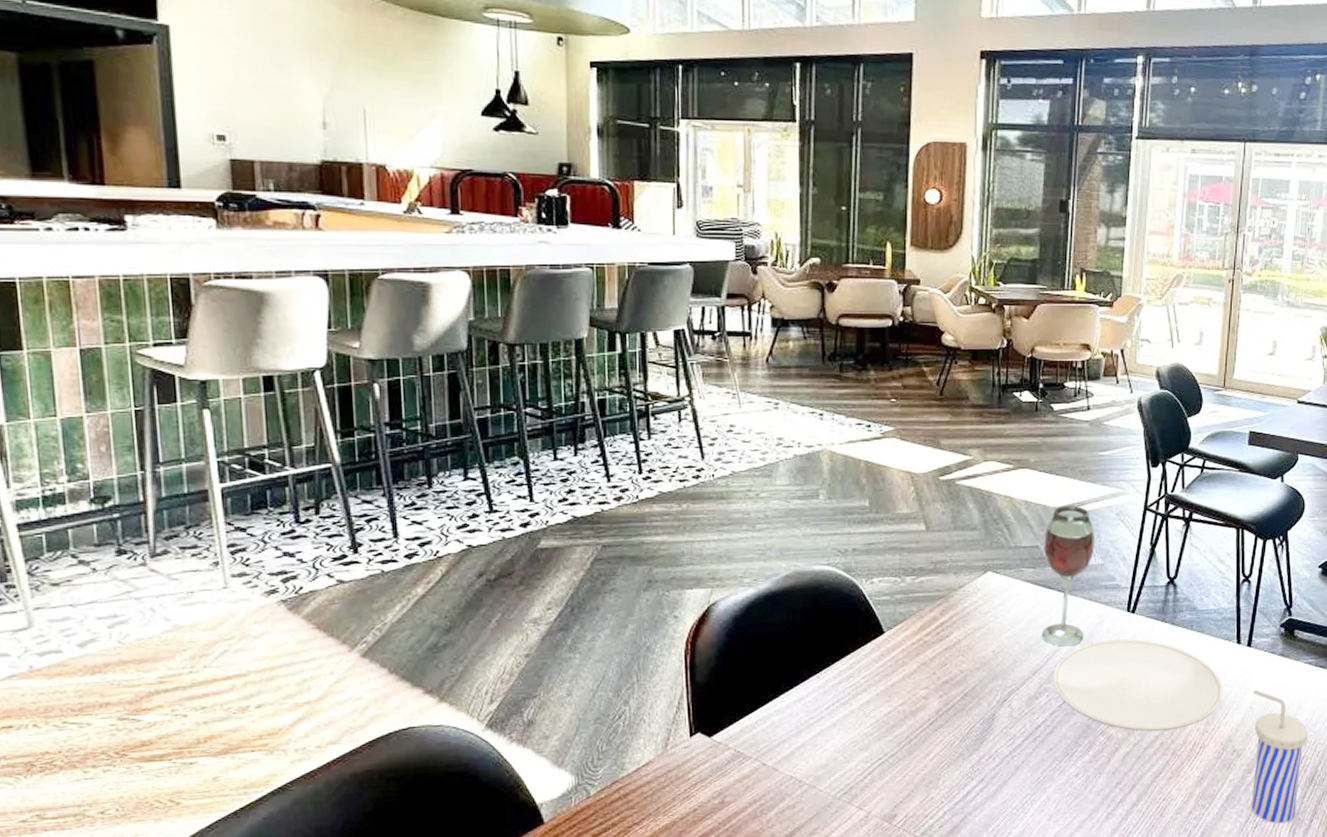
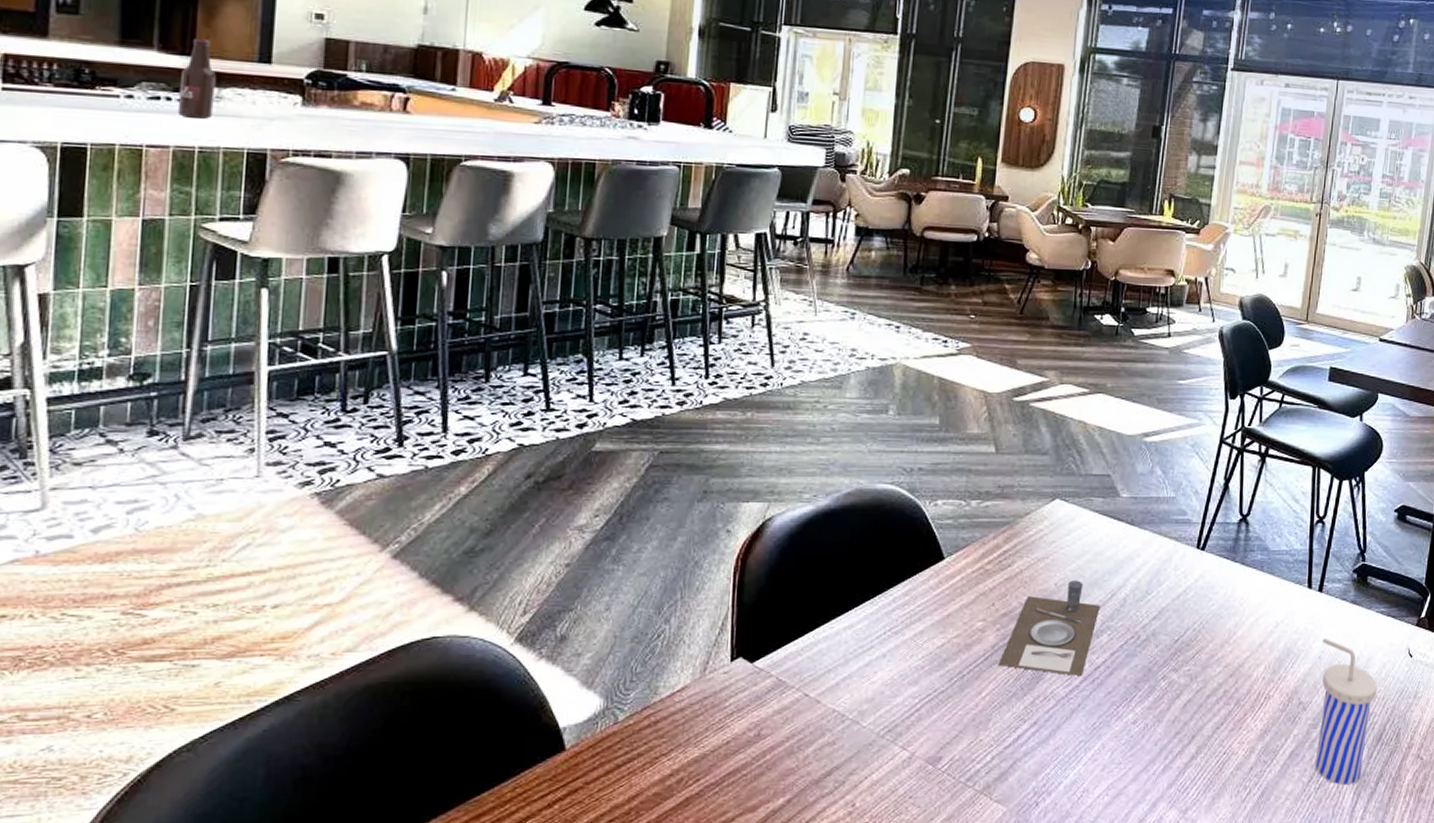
beer bottle: none [95,167,132,248] -> present [177,39,216,120]
place setting: none [943,647,1037,736] -> present [998,580,1100,677]
wineglass: present [1042,505,1095,647] -> none [1108,434,1169,583]
plate: present [1053,639,1223,732] -> none [1116,577,1292,679]

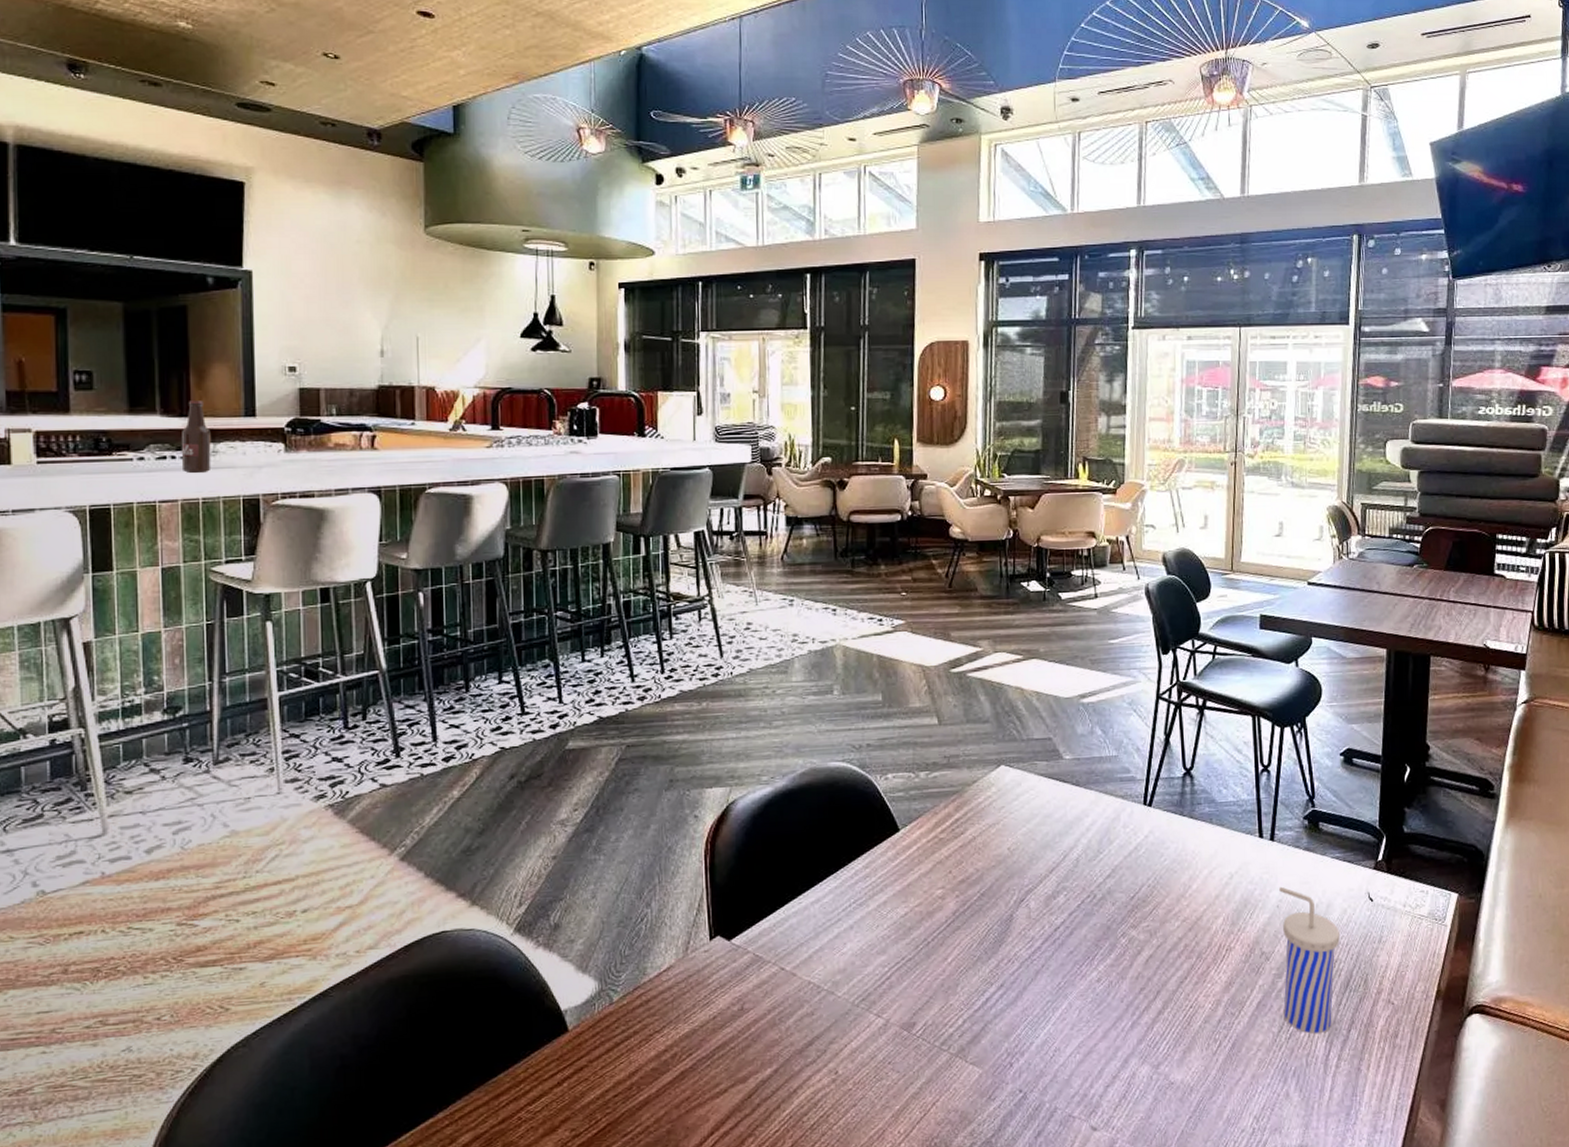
place setting: present [998,580,1100,677] -> none [960,844,1054,938]

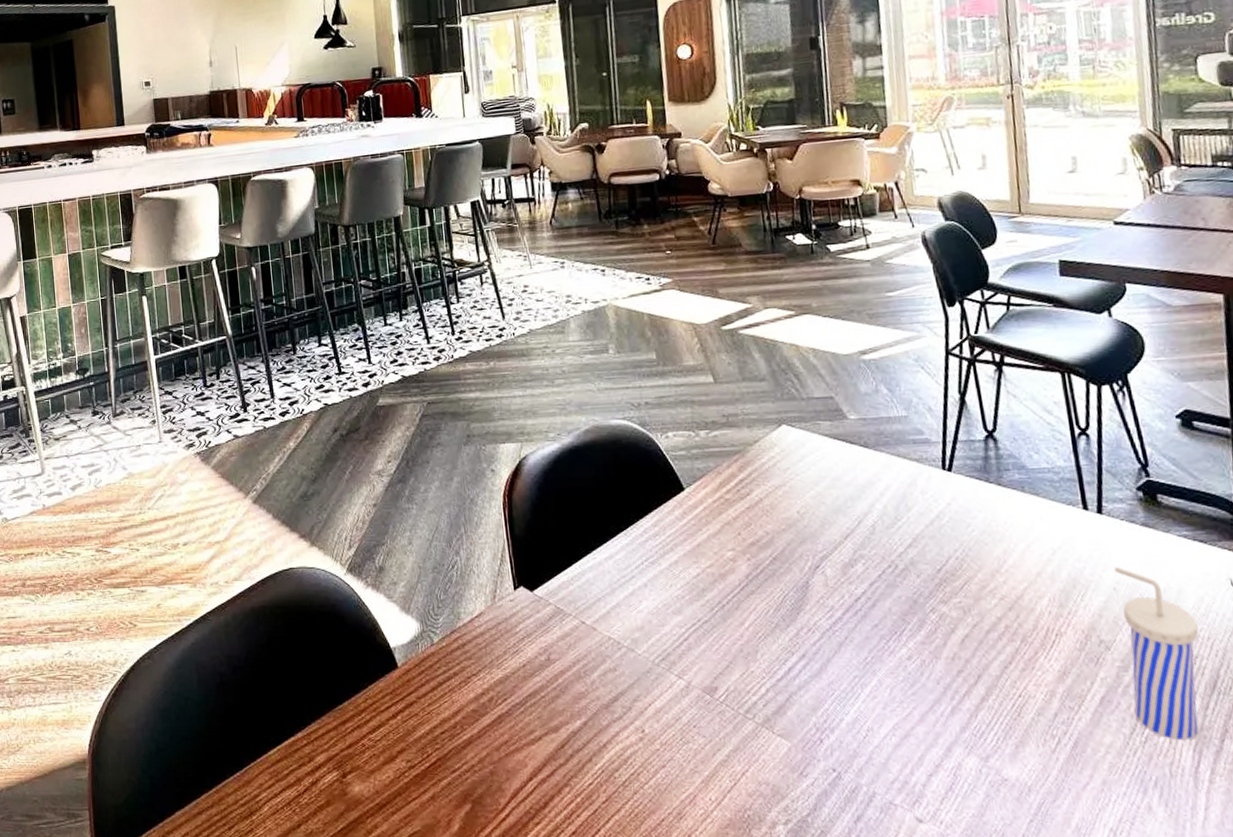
beer bottle: present [181,400,212,474] -> none [75,116,97,177]

